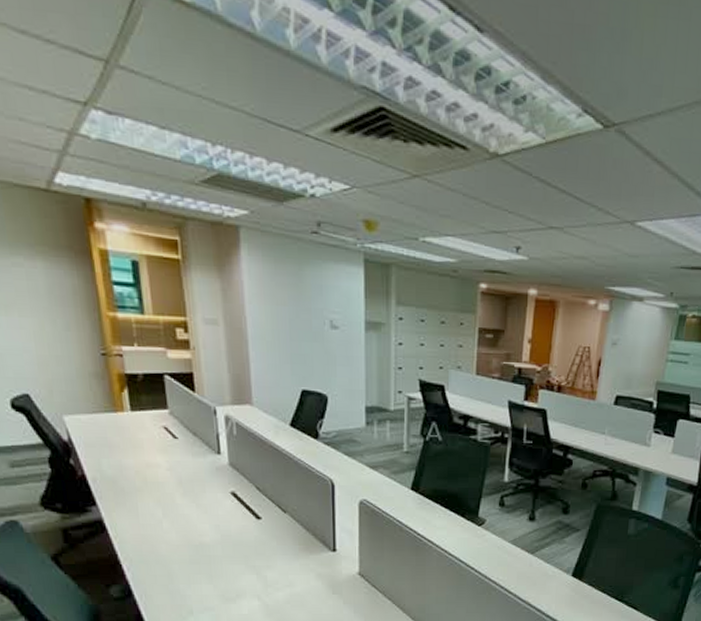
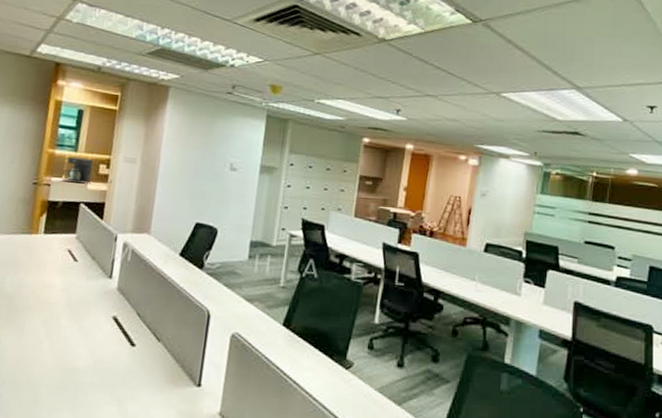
coffee maker: none [134,320,170,352] -> present [62,157,94,184]

